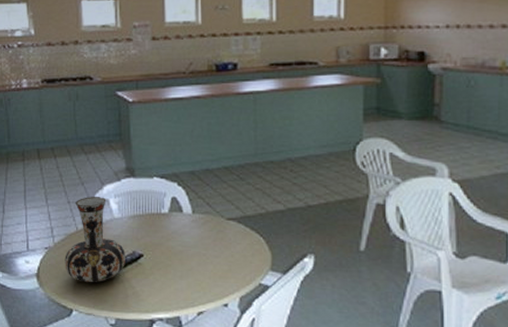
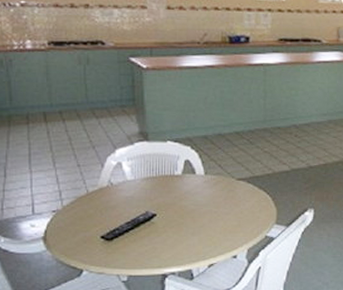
vase: present [65,197,125,283] -> none [74,160,138,243]

